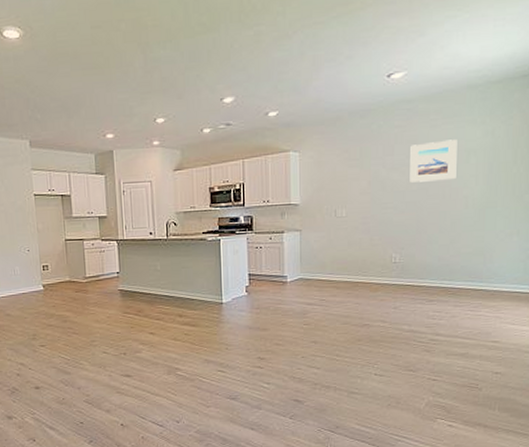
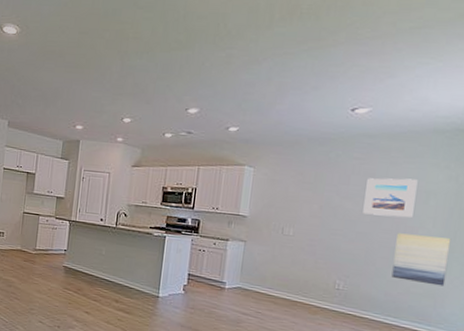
wall art: none [443,194,494,243] -> present [391,233,452,287]

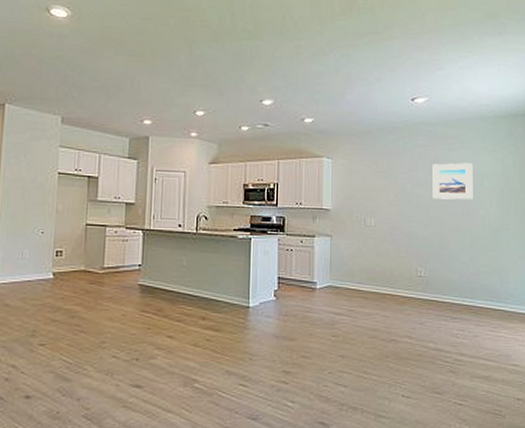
wall art: present [391,233,452,287] -> none [463,215,506,263]

